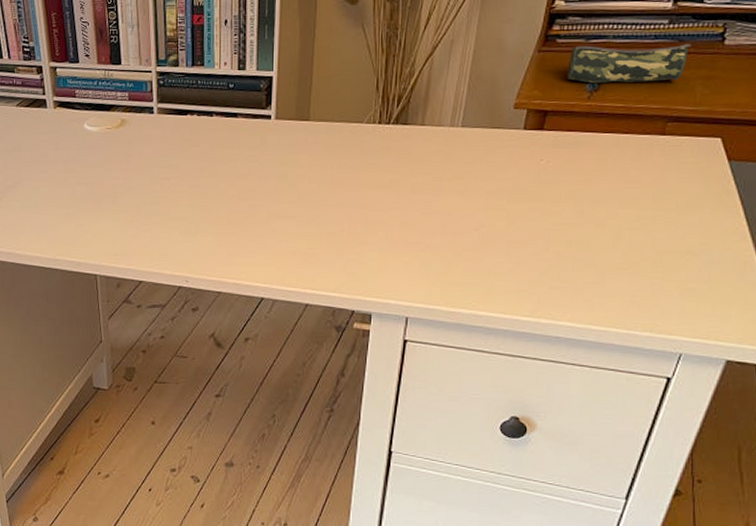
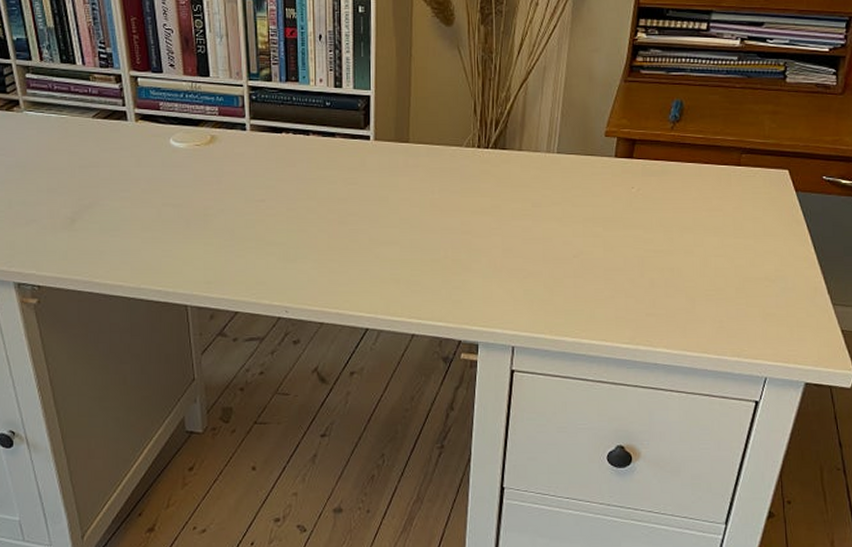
pencil case: present [567,43,691,84] -> none [652,77,758,114]

